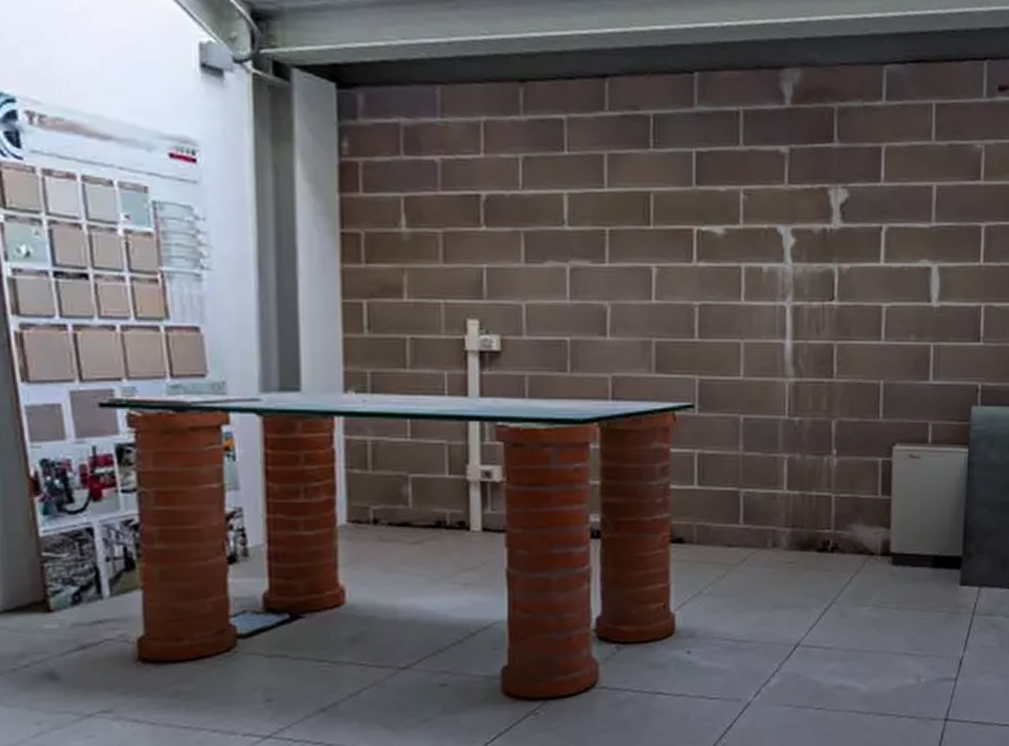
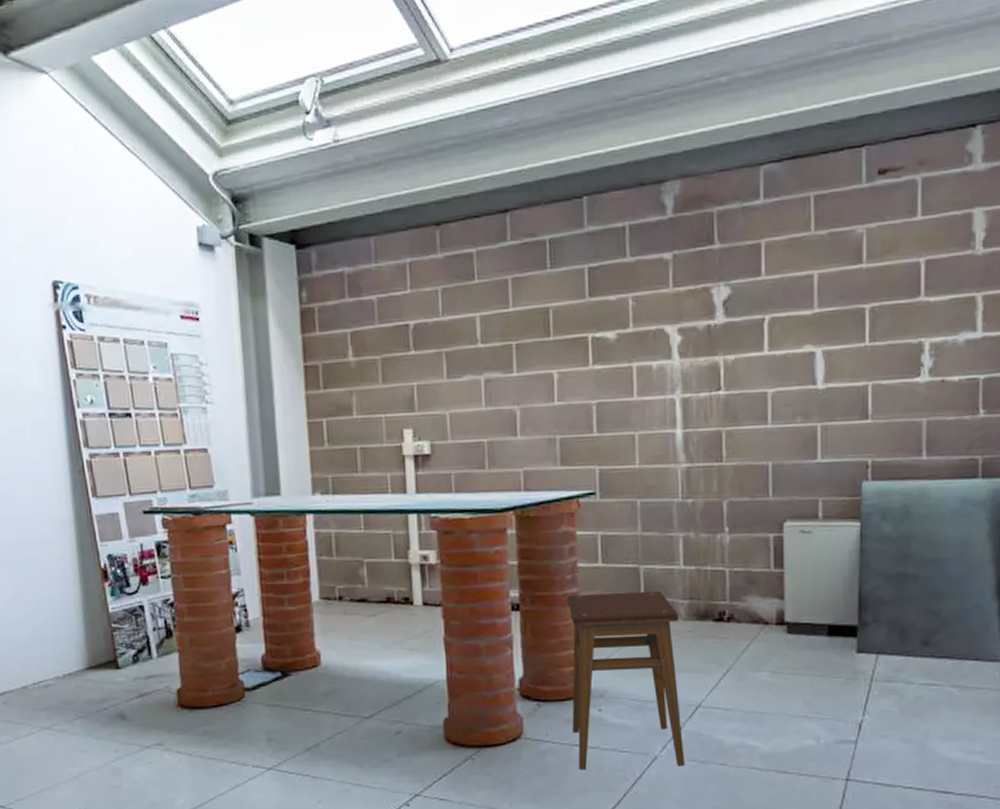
stool: none [655,517,781,721] -> present [566,591,685,769]

